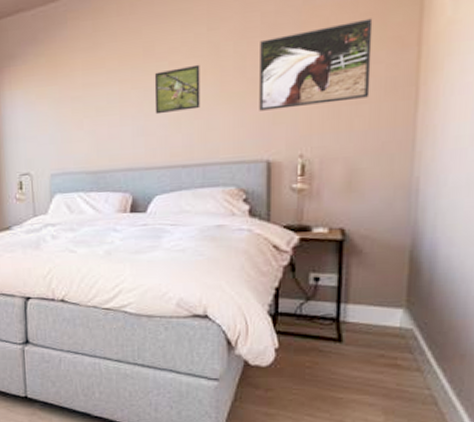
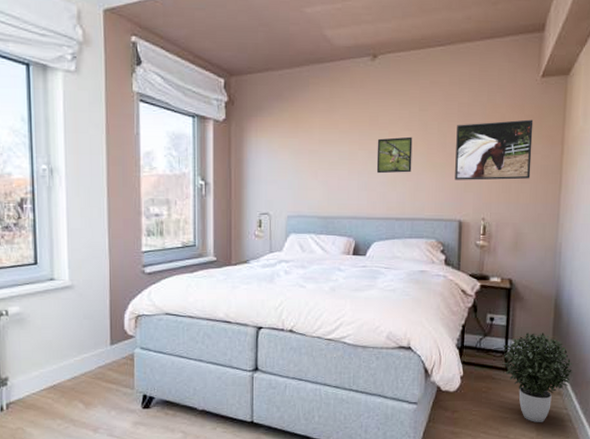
potted plant: none [333,294,440,405] -> present [503,333,573,422]

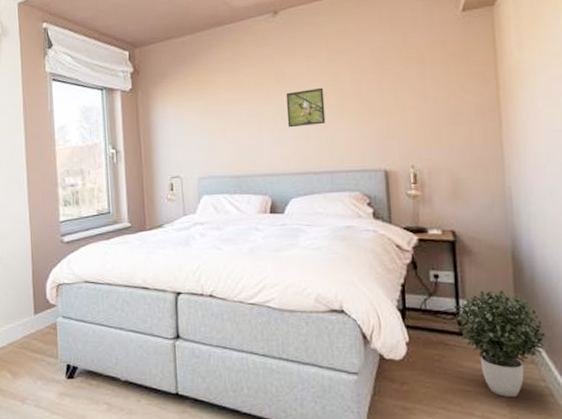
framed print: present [455,119,534,181] -> none [371,56,463,128]

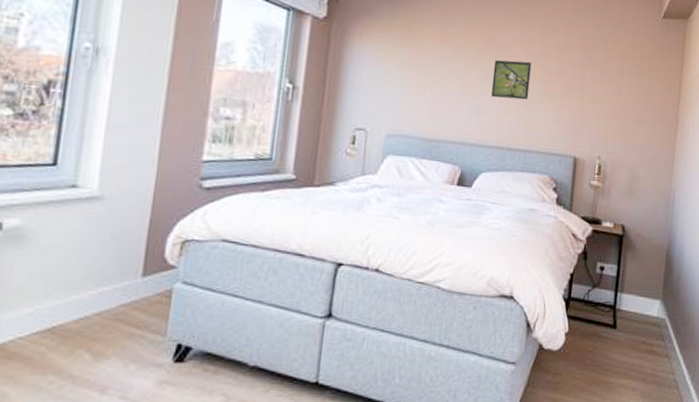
potted plant: present [454,290,548,397] -> none [611,286,682,389]

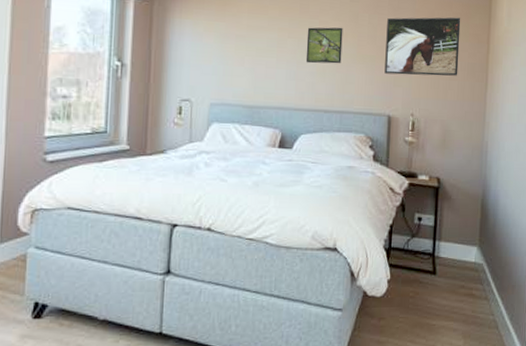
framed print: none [572,55,653,120] -> present [384,17,461,76]

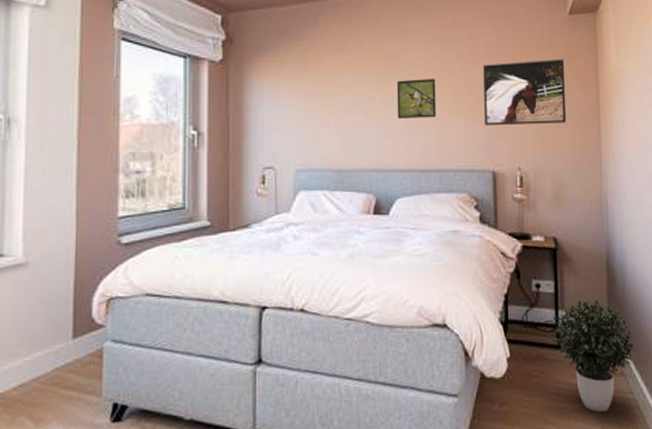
potted plant: none [431,234,500,330] -> present [553,300,635,412]

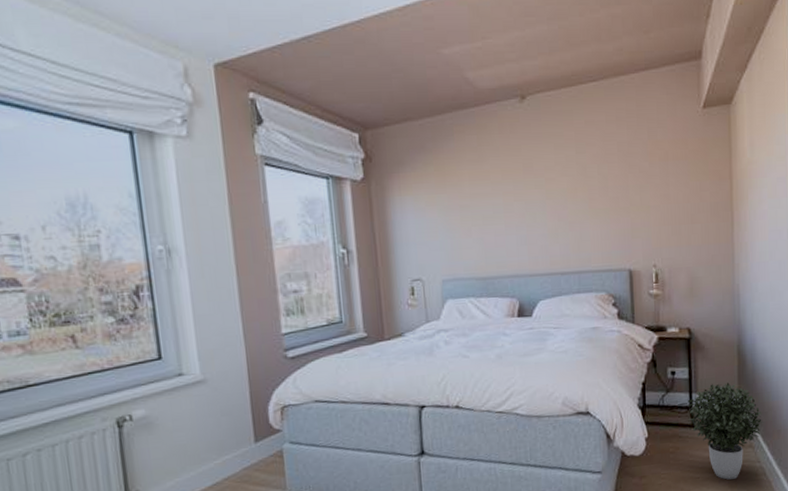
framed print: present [396,78,436,120] -> none [533,182,574,226]
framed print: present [483,59,567,126] -> none [618,154,700,226]

